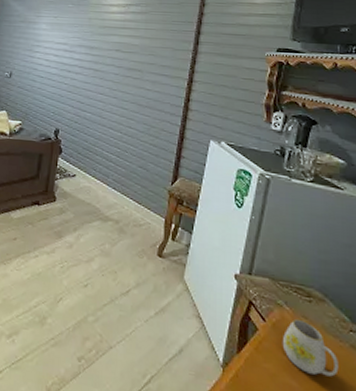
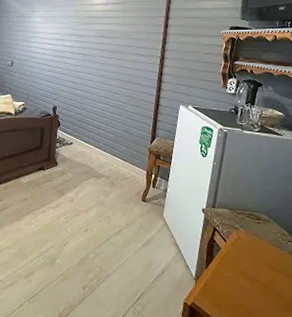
mug: present [282,318,339,377] -> none [239,237,281,277]

